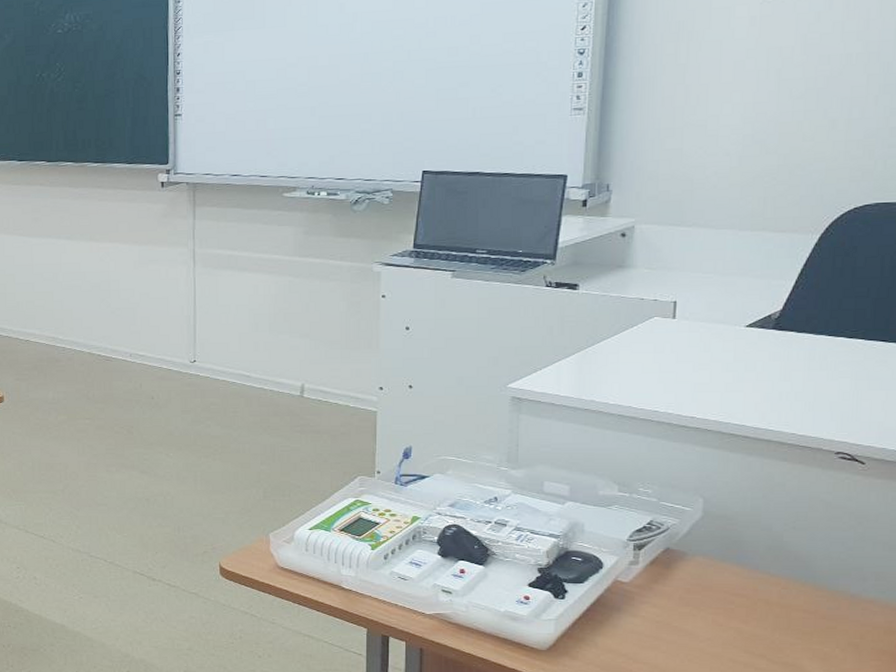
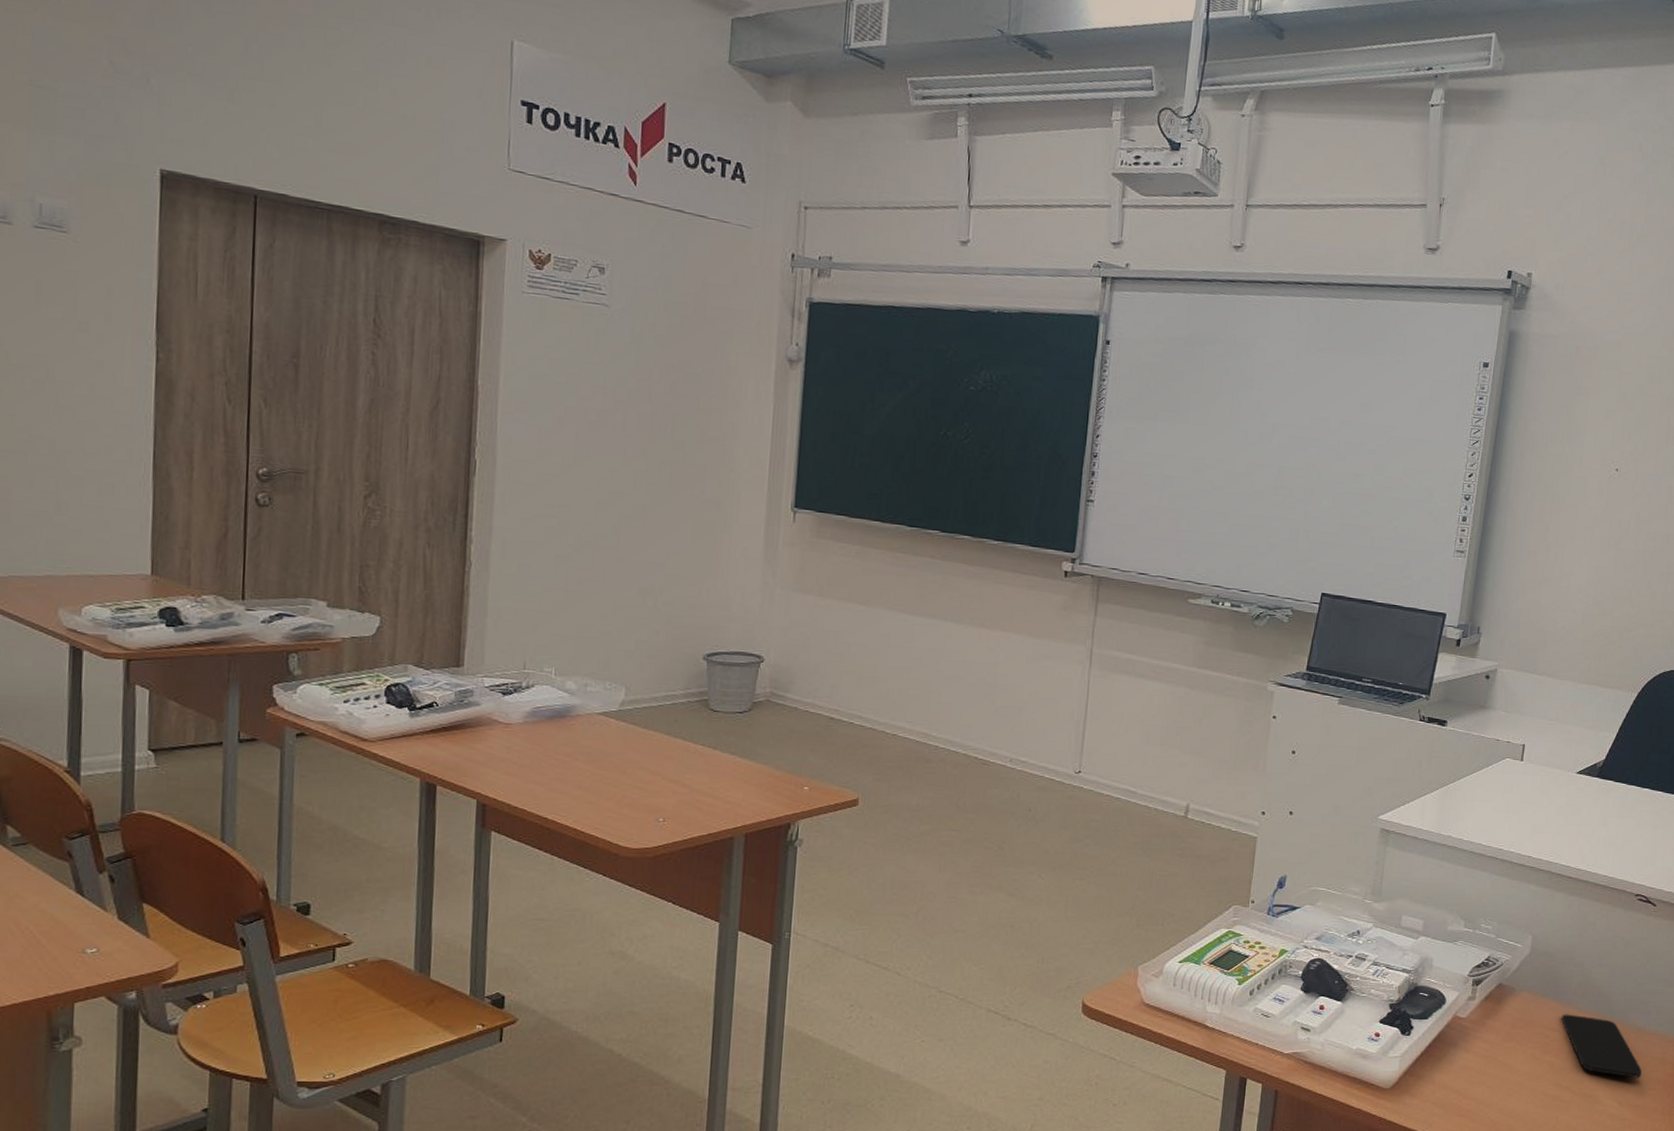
smartphone: none [748,579,861,648] -> present [1561,1014,1642,1078]

